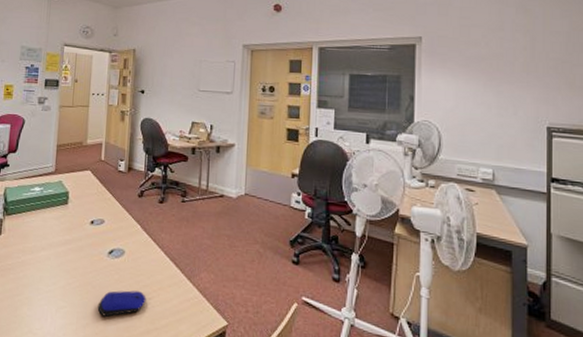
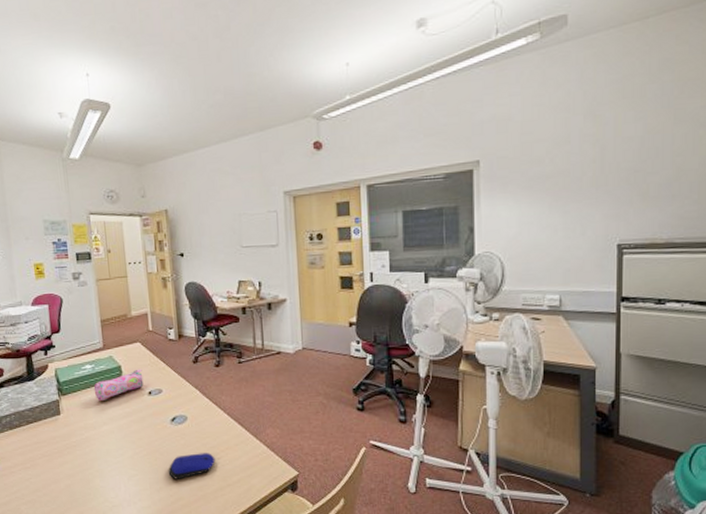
pencil case: none [38,197,89,226] -> present [93,369,144,402]

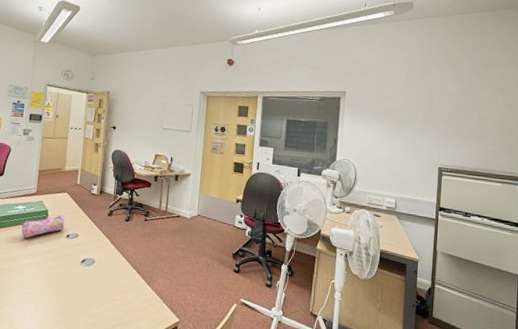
computer mouse: present [168,453,216,479] -> none [70,293,112,315]

